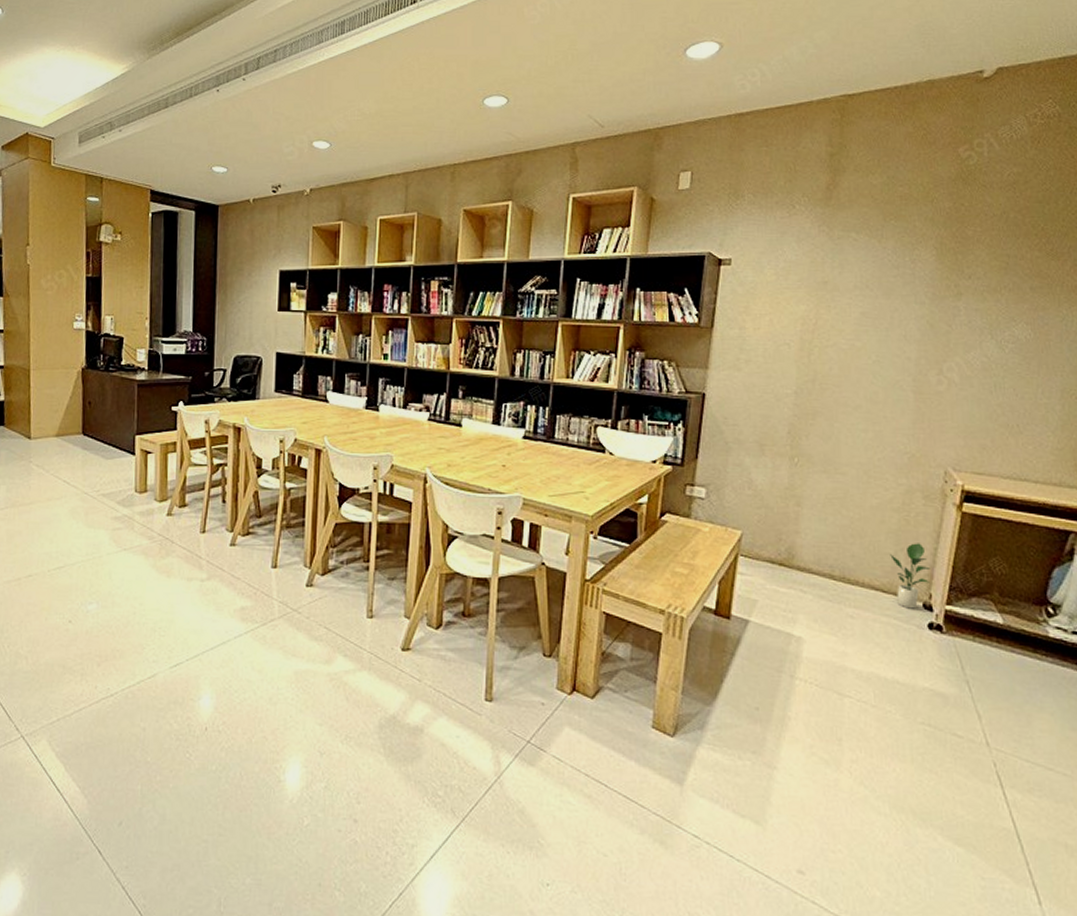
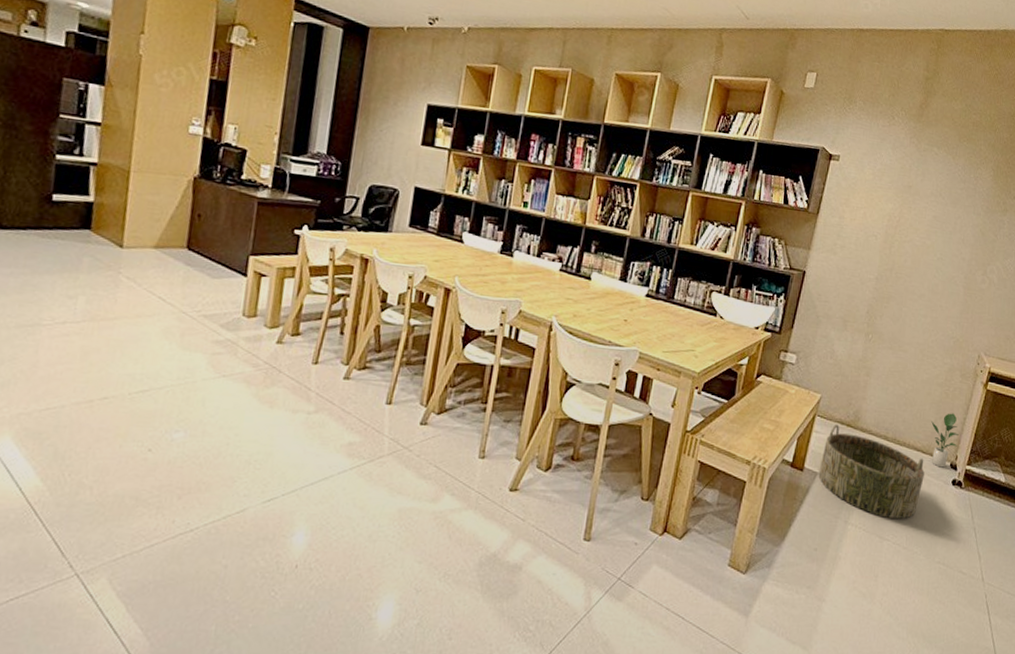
basket: none [750,563,889,672] -> present [818,424,925,519]

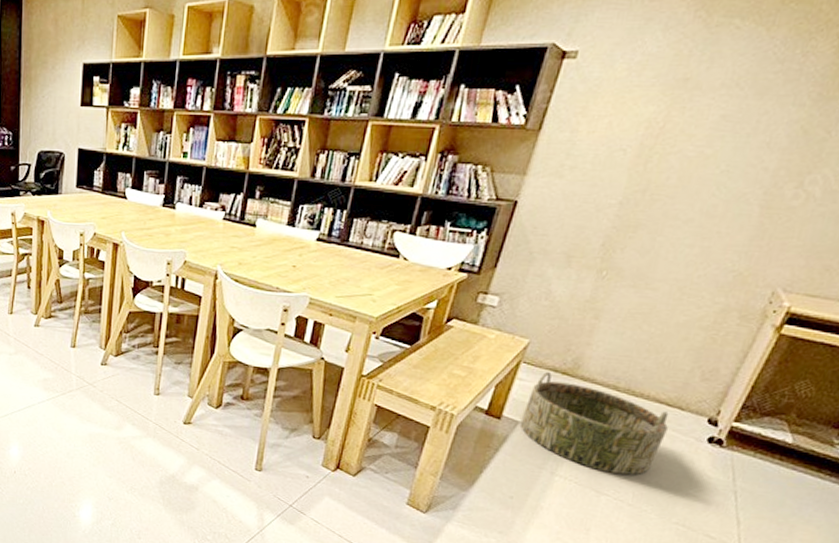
potted plant: present [931,413,959,468] -> none [679,361,726,423]

